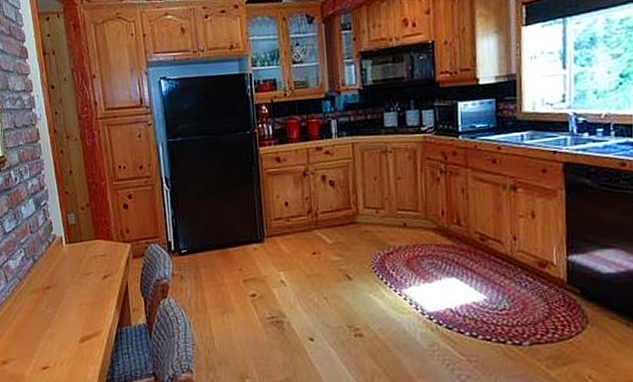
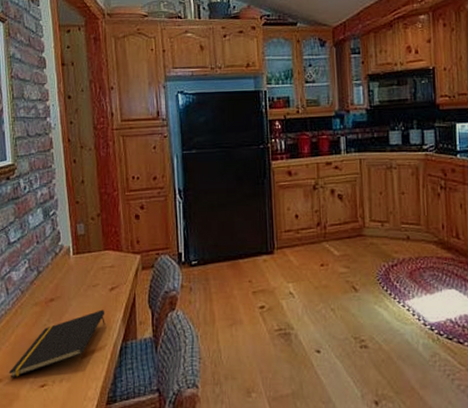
notepad: none [13,297,100,361] -> present [8,309,105,378]

